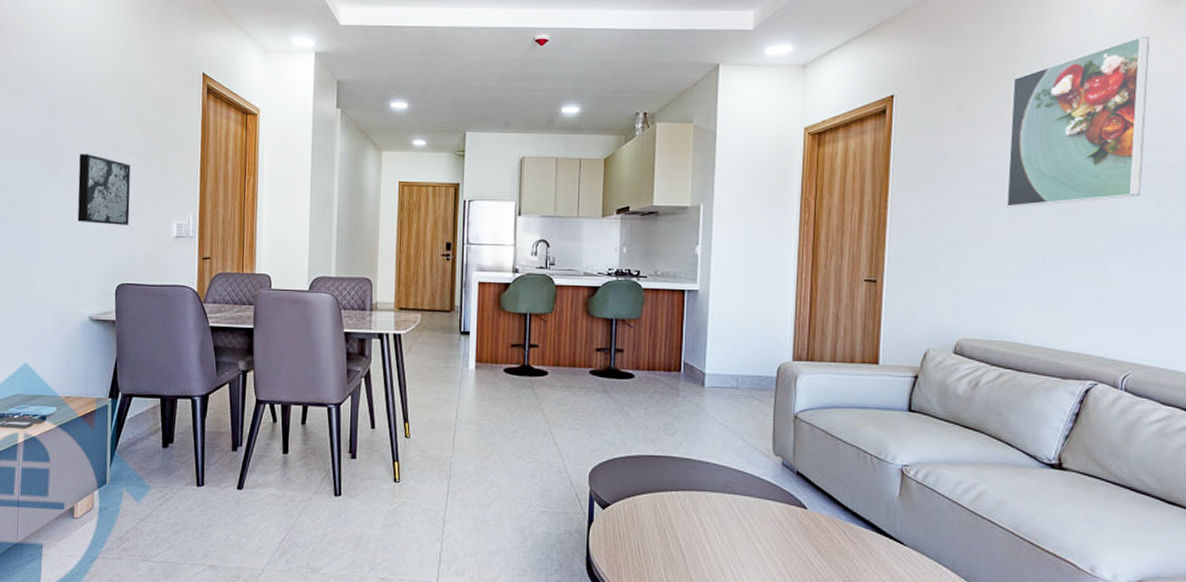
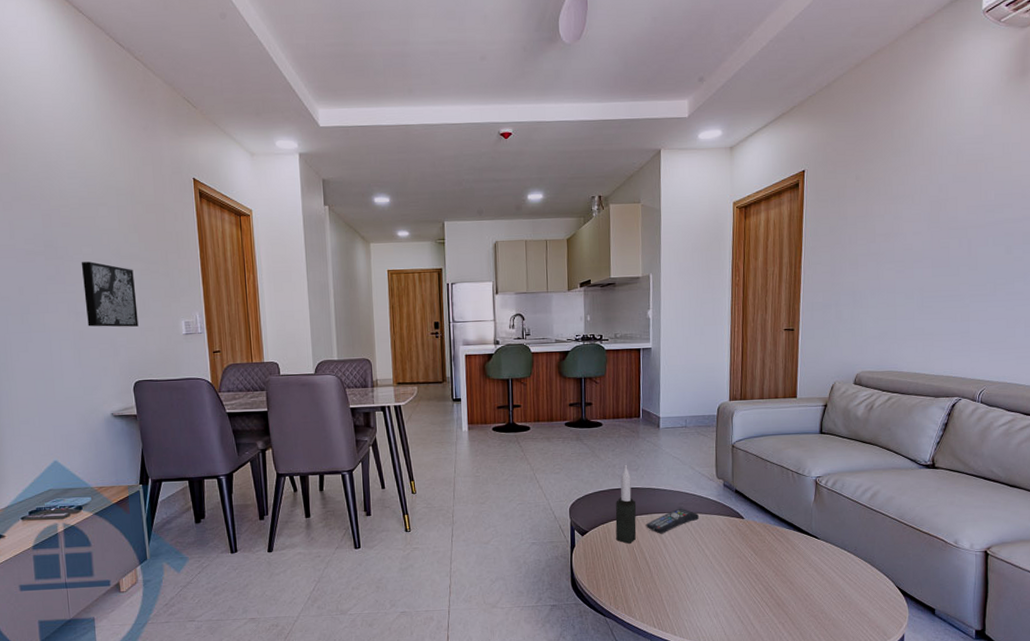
candle: none [645,428,672,525] -> present [615,465,637,544]
remote control: none [682,487,749,517] -> present [645,508,699,534]
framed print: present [1006,35,1150,208] -> none [893,110,1004,262]

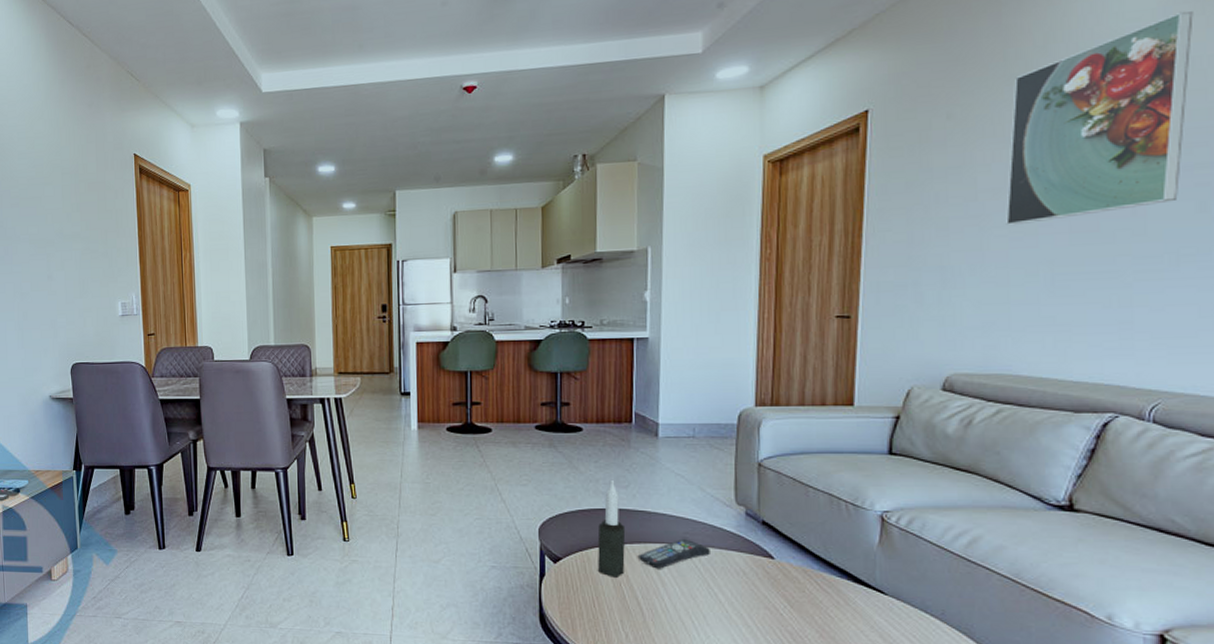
wall art: present [81,261,139,327] -> none [27,242,78,308]
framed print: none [893,110,1004,262] -> present [1006,10,1194,226]

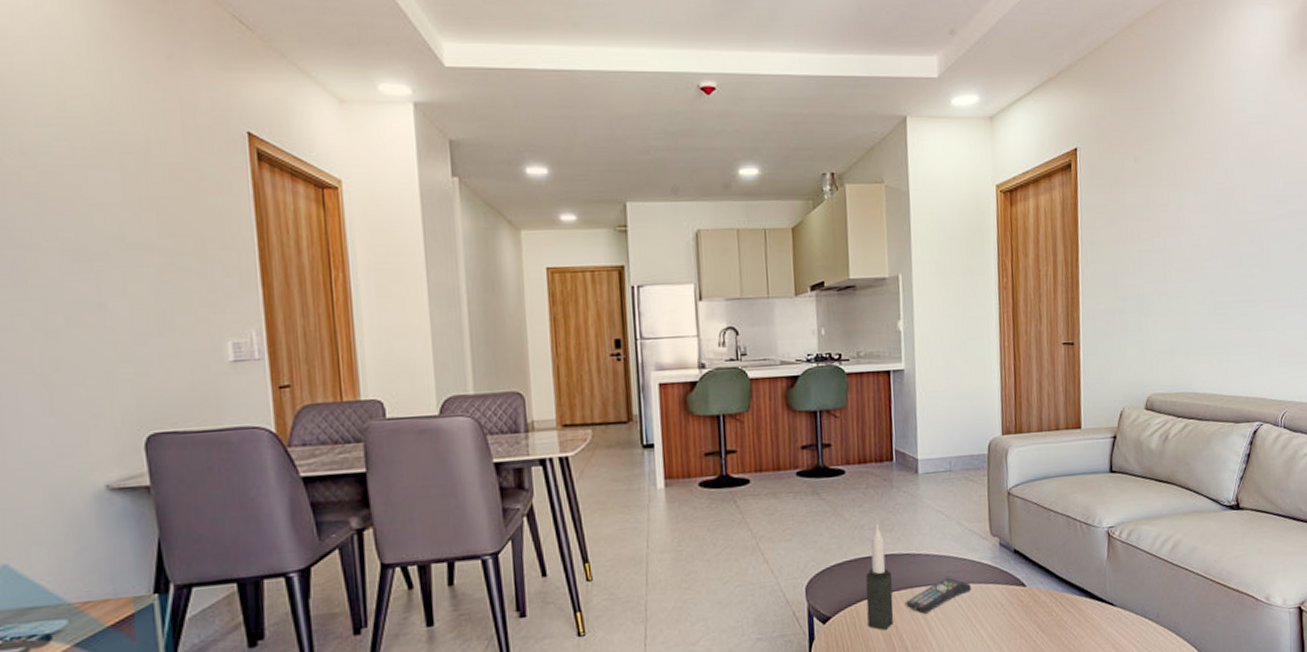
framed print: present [1006,10,1194,226] -> none [1179,86,1288,260]

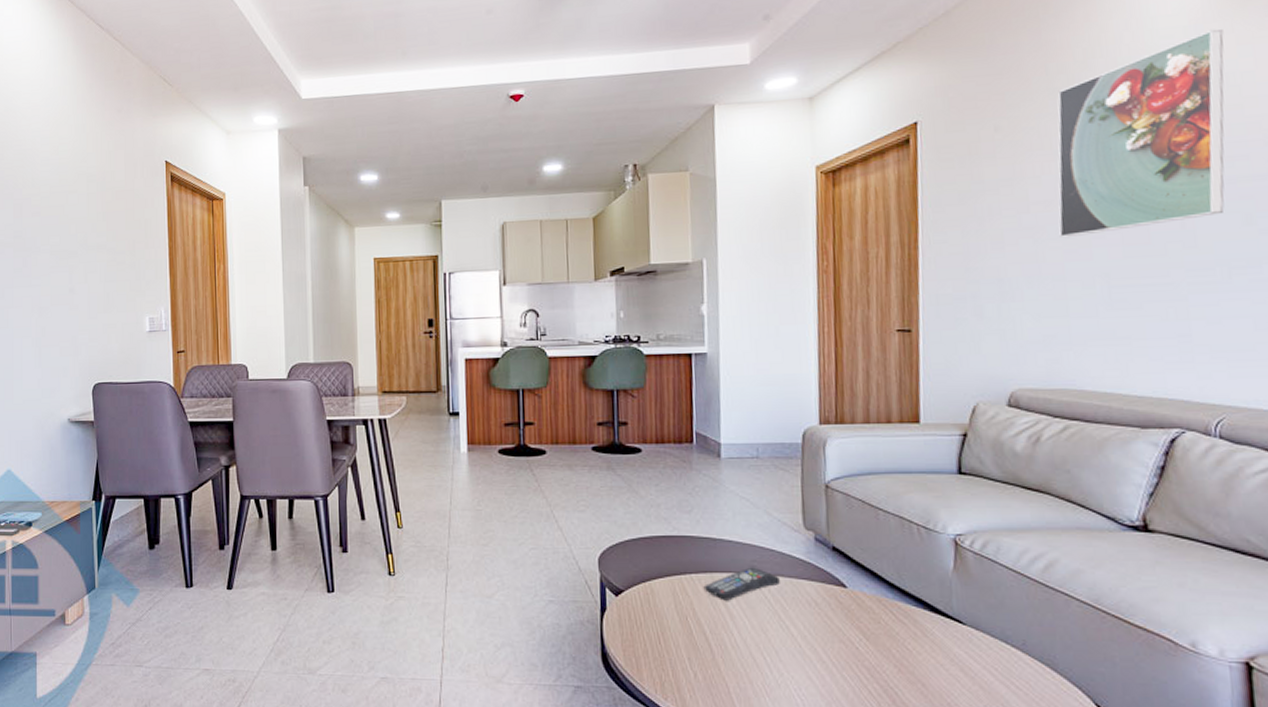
candle: present [866,525,894,630] -> none [661,505,691,611]
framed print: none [1179,86,1288,260] -> present [1057,28,1225,238]

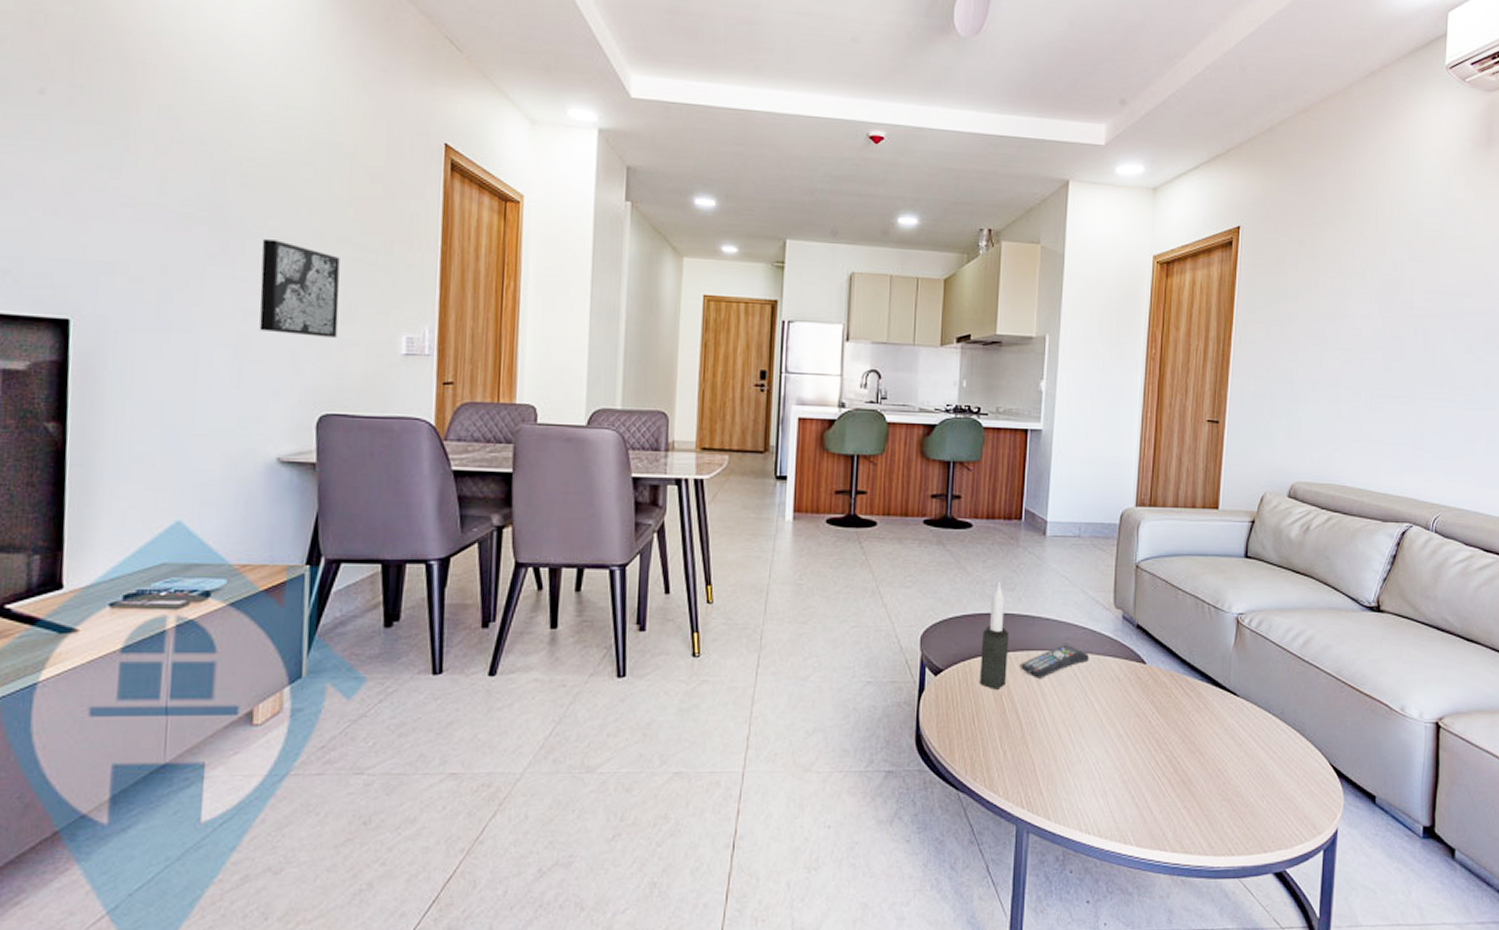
wall art: none [48,253,101,324] -> present [259,239,340,337]
candle: none [661,505,691,611] -> present [980,582,1010,690]
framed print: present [1057,28,1225,238] -> none [1339,182,1467,349]

